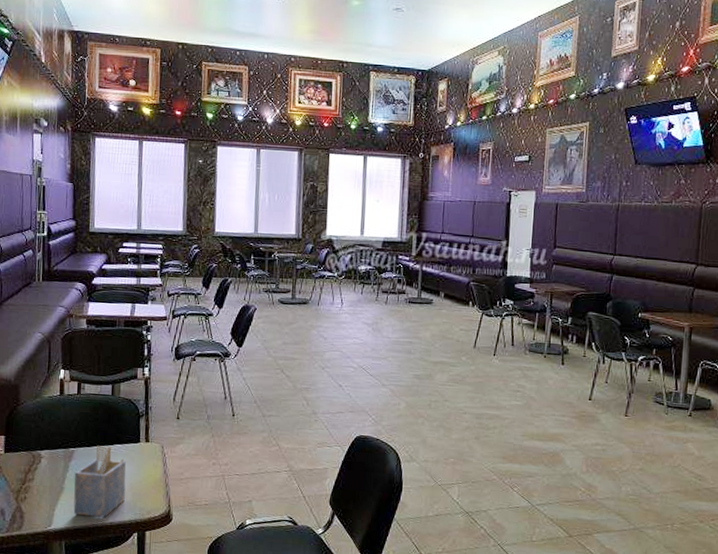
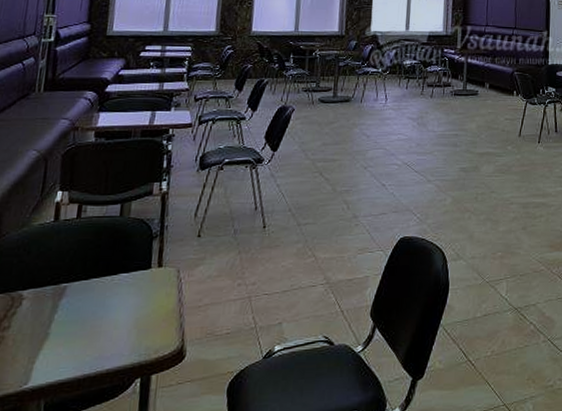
napkin holder: present [73,445,126,518] -> none [59,277,132,366]

